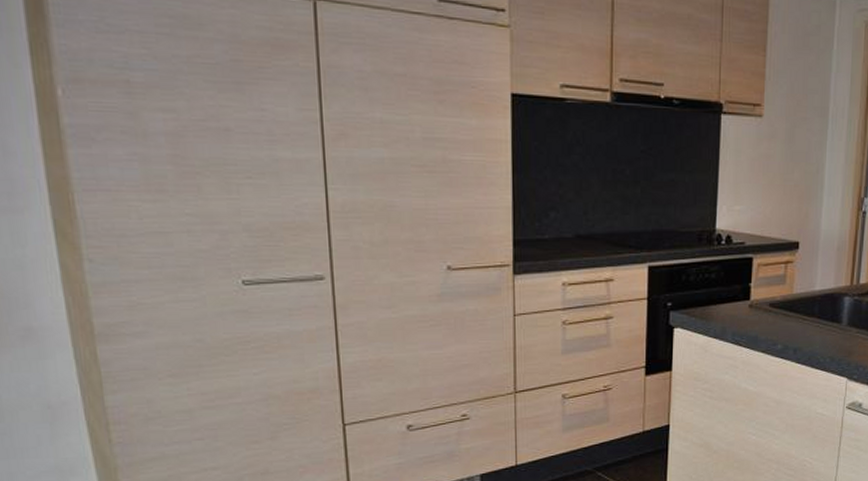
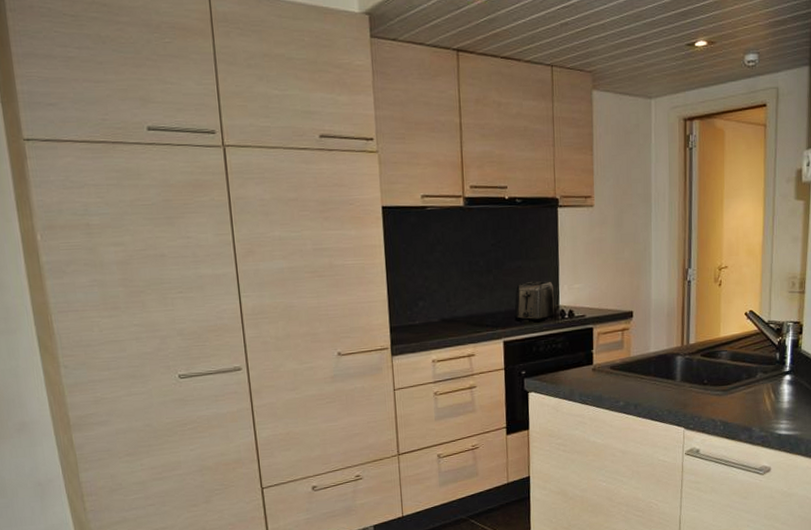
toaster: none [663,198,710,247] -> present [514,280,554,323]

